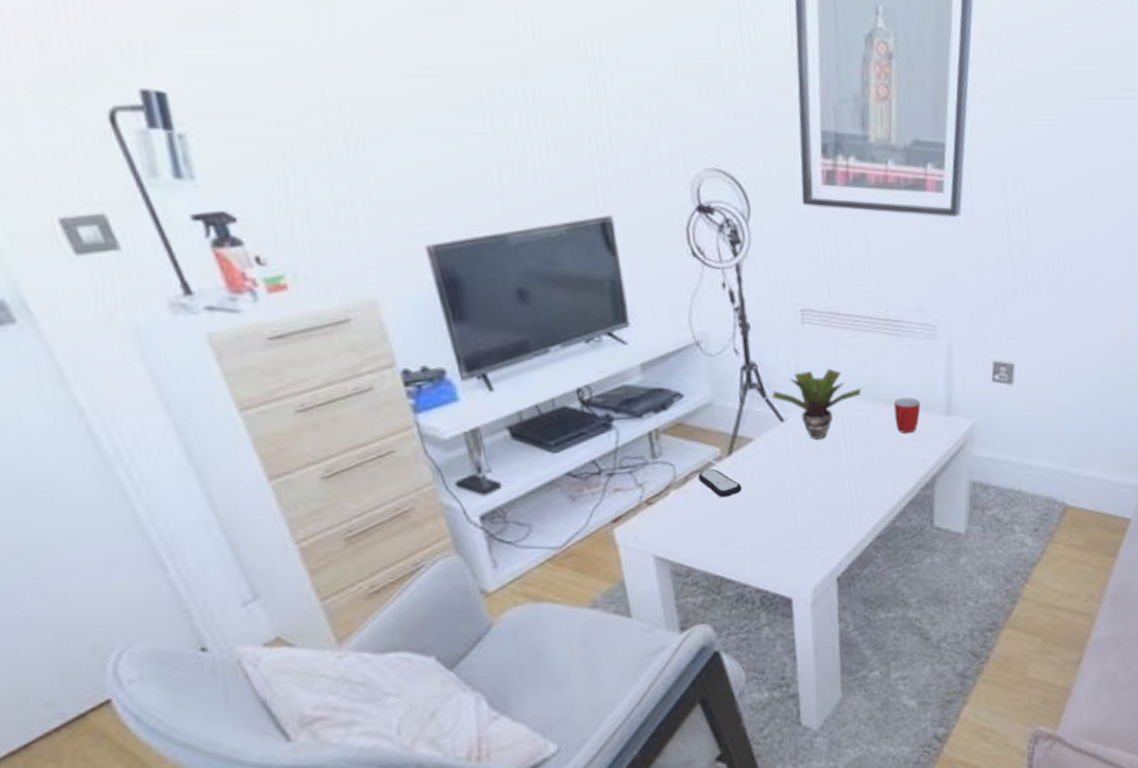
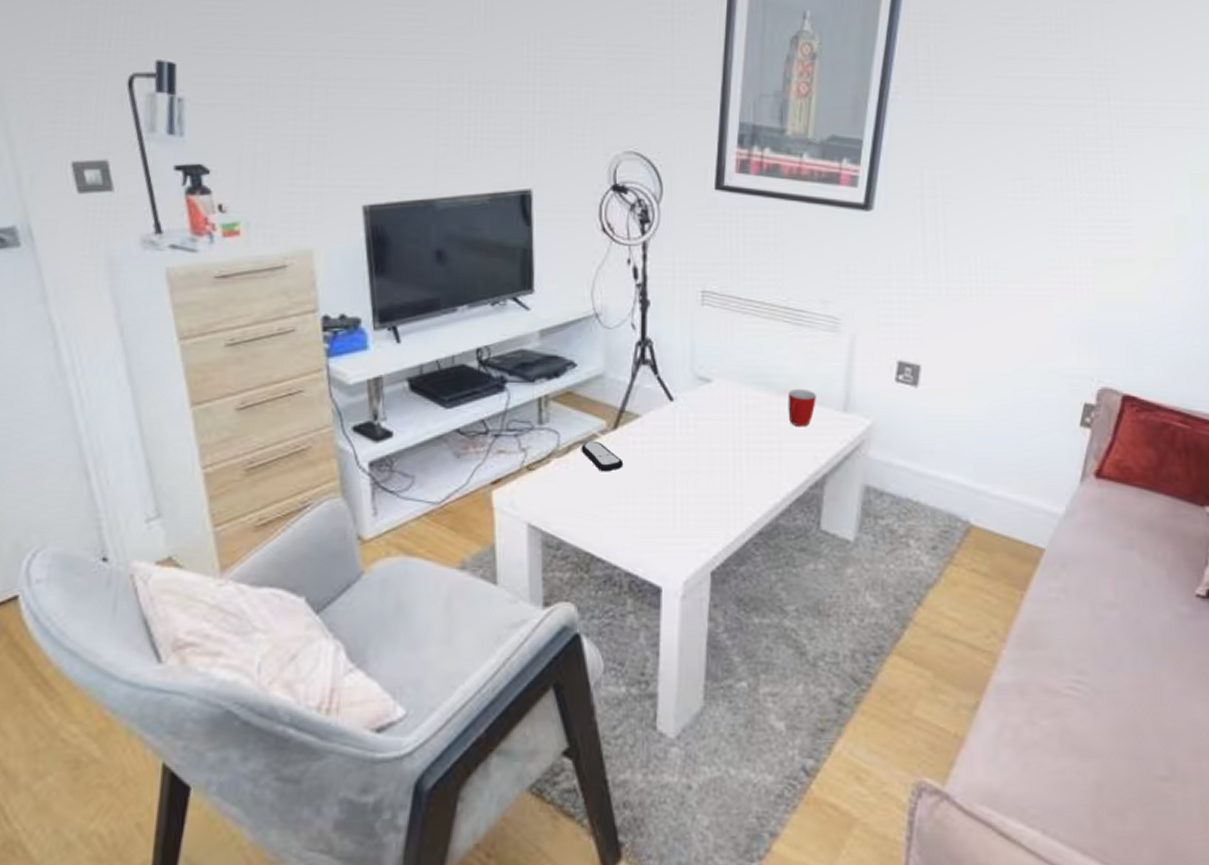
potted plant: present [771,368,862,440] -> none [663,352,756,423]

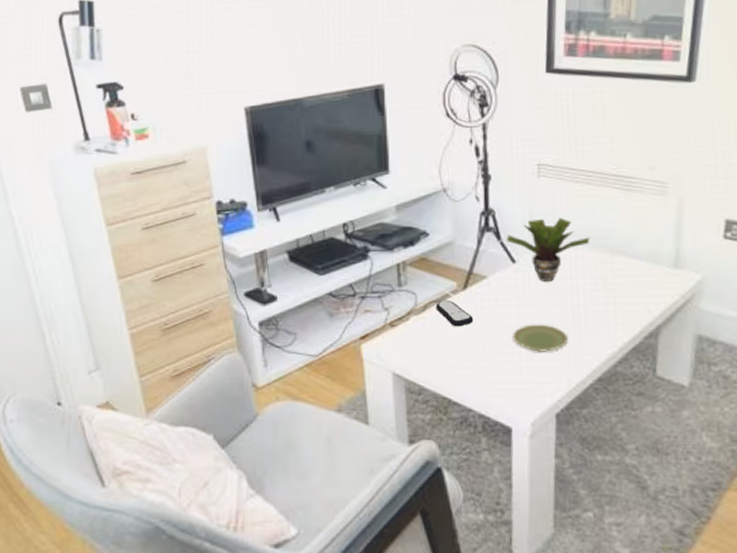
potted plant: none [663,352,756,423] -> present [506,217,590,282]
plate: none [667,470,727,502] -> present [512,324,568,352]
mug: present [788,388,816,427] -> none [620,248,648,283]

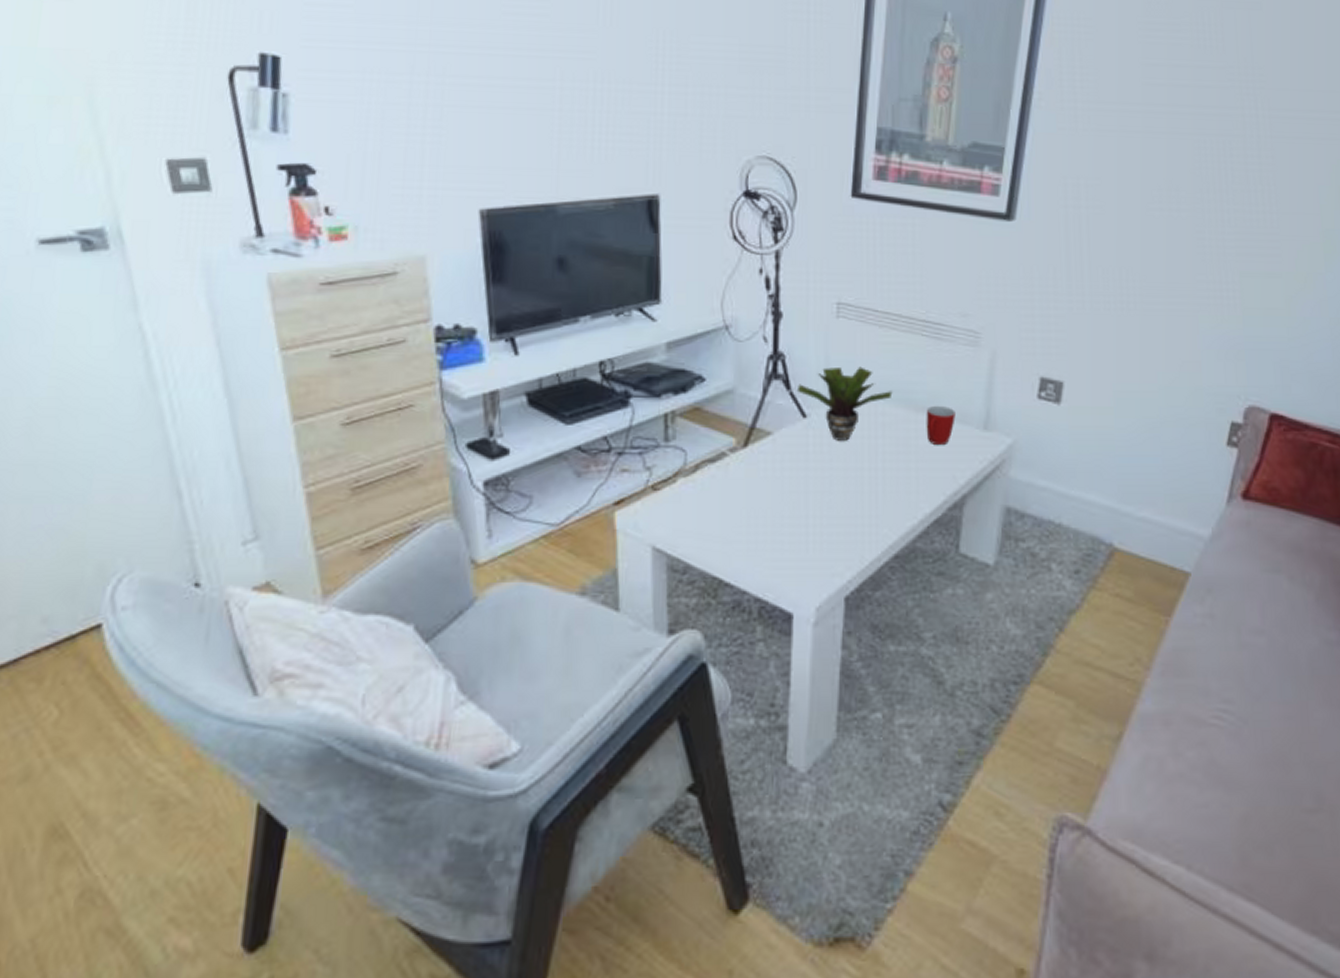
remote control: present [435,300,474,327] -> none [709,459,754,492]
plate: present [512,324,568,352] -> none [799,491,862,524]
mug: none [620,248,648,283] -> present [926,405,956,446]

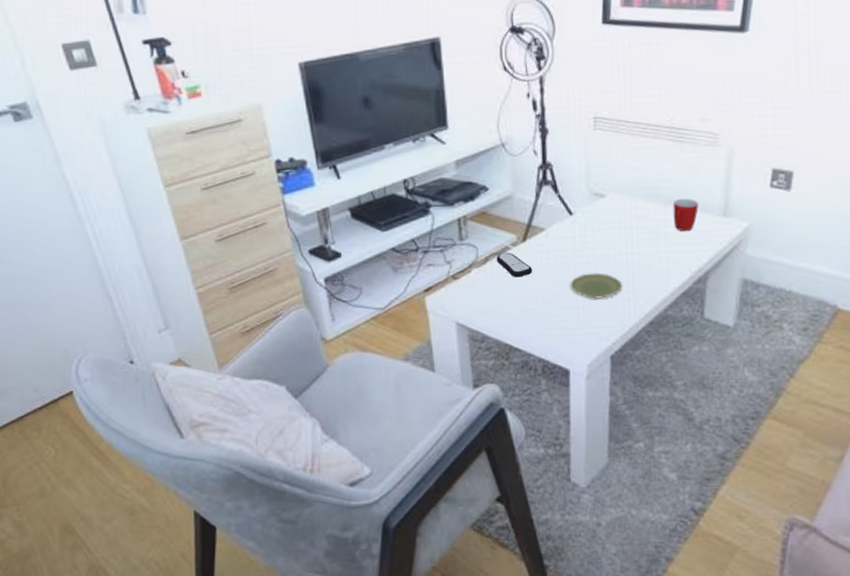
remote control: none [709,459,754,492] -> present [496,252,533,278]
potted plant: present [796,366,893,441] -> none [563,170,644,232]
plate: none [799,491,862,524] -> present [570,273,622,299]

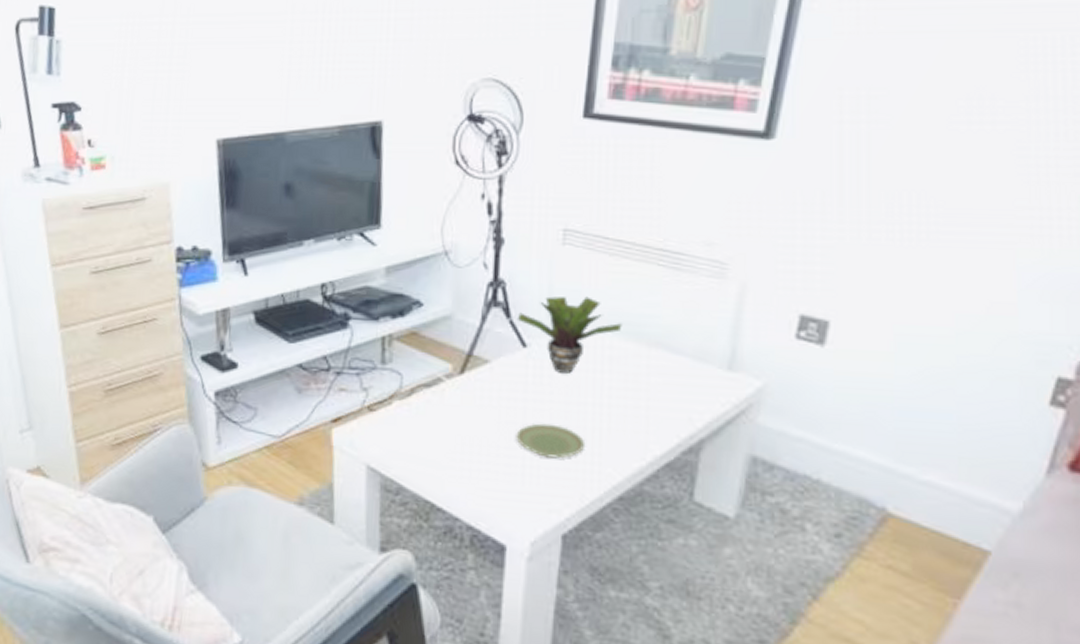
remote control: present [496,252,533,278] -> none [424,384,470,419]
potted plant: none [563,170,644,232] -> present [517,296,622,374]
mug: present [673,198,698,232] -> none [659,340,694,385]

